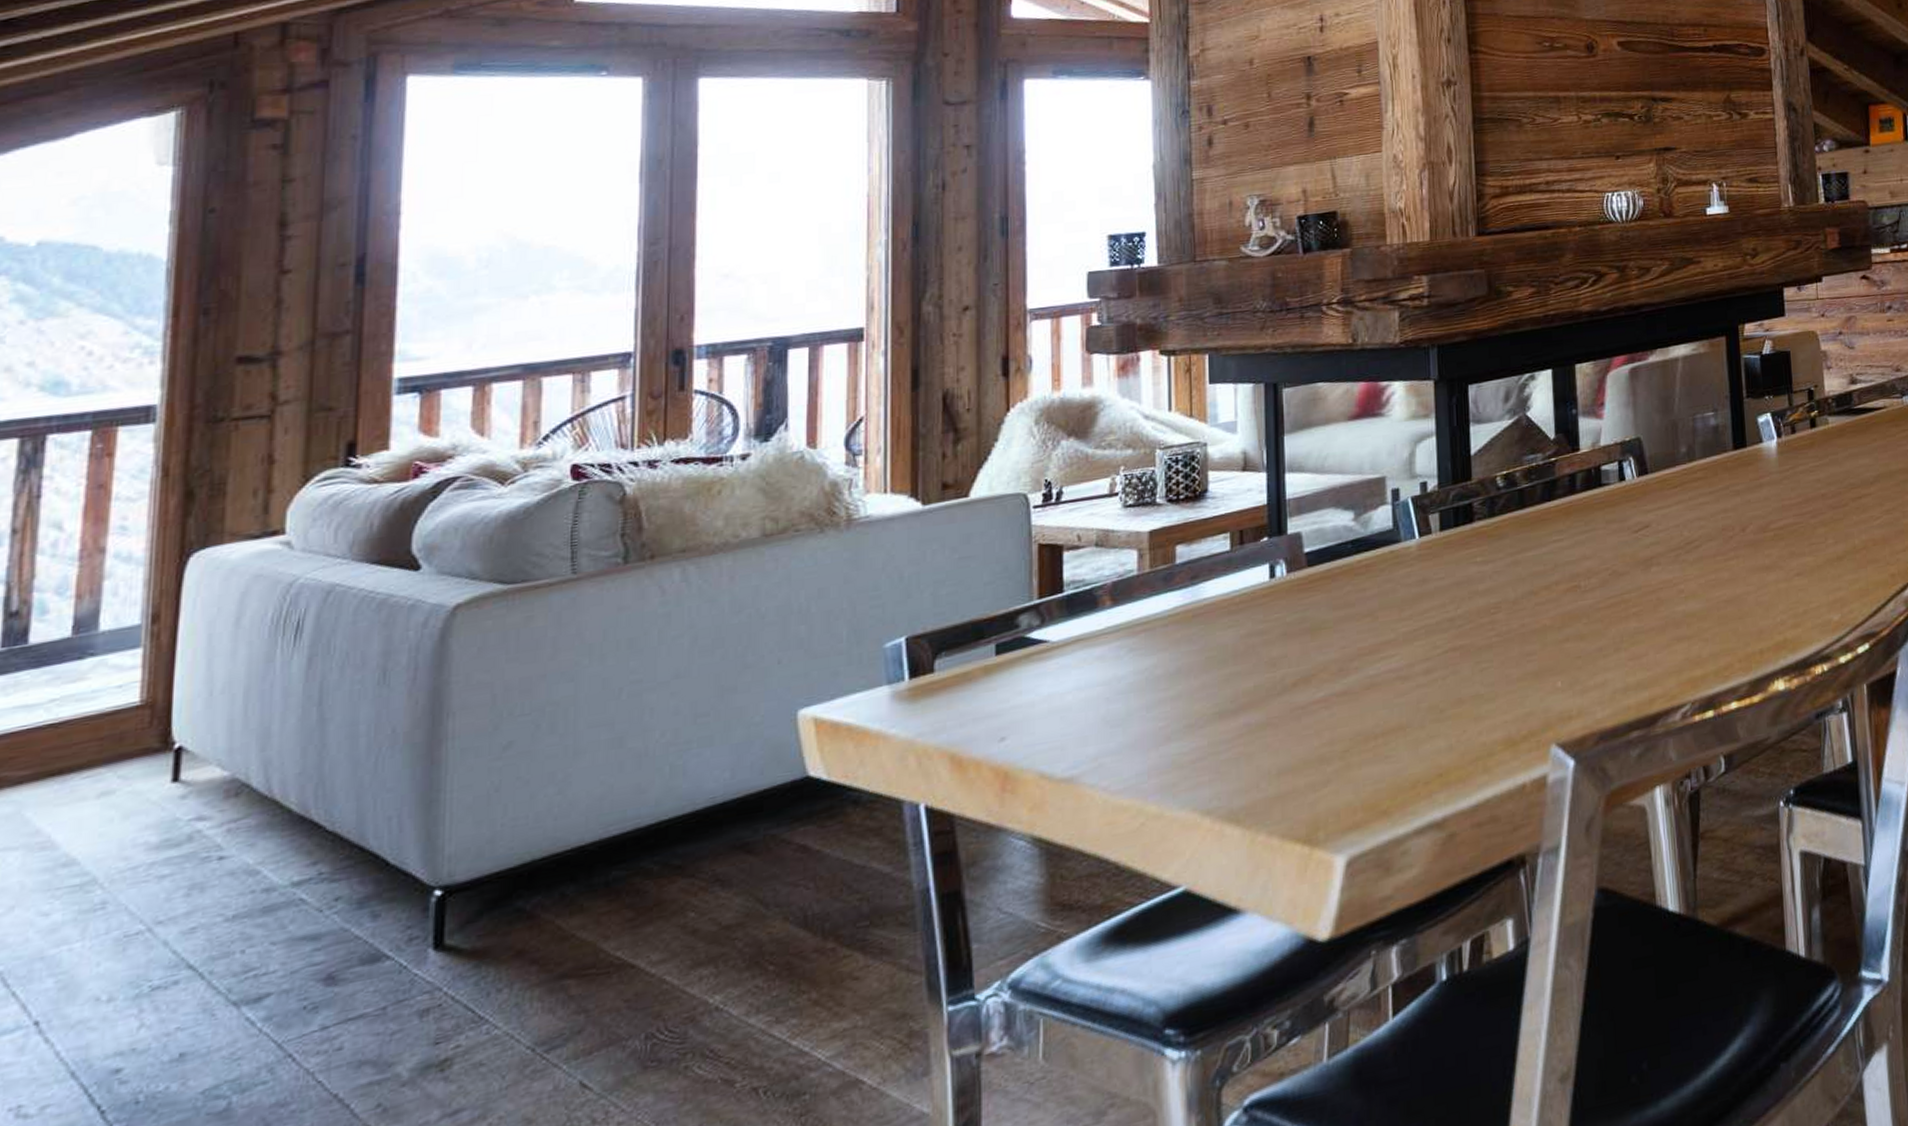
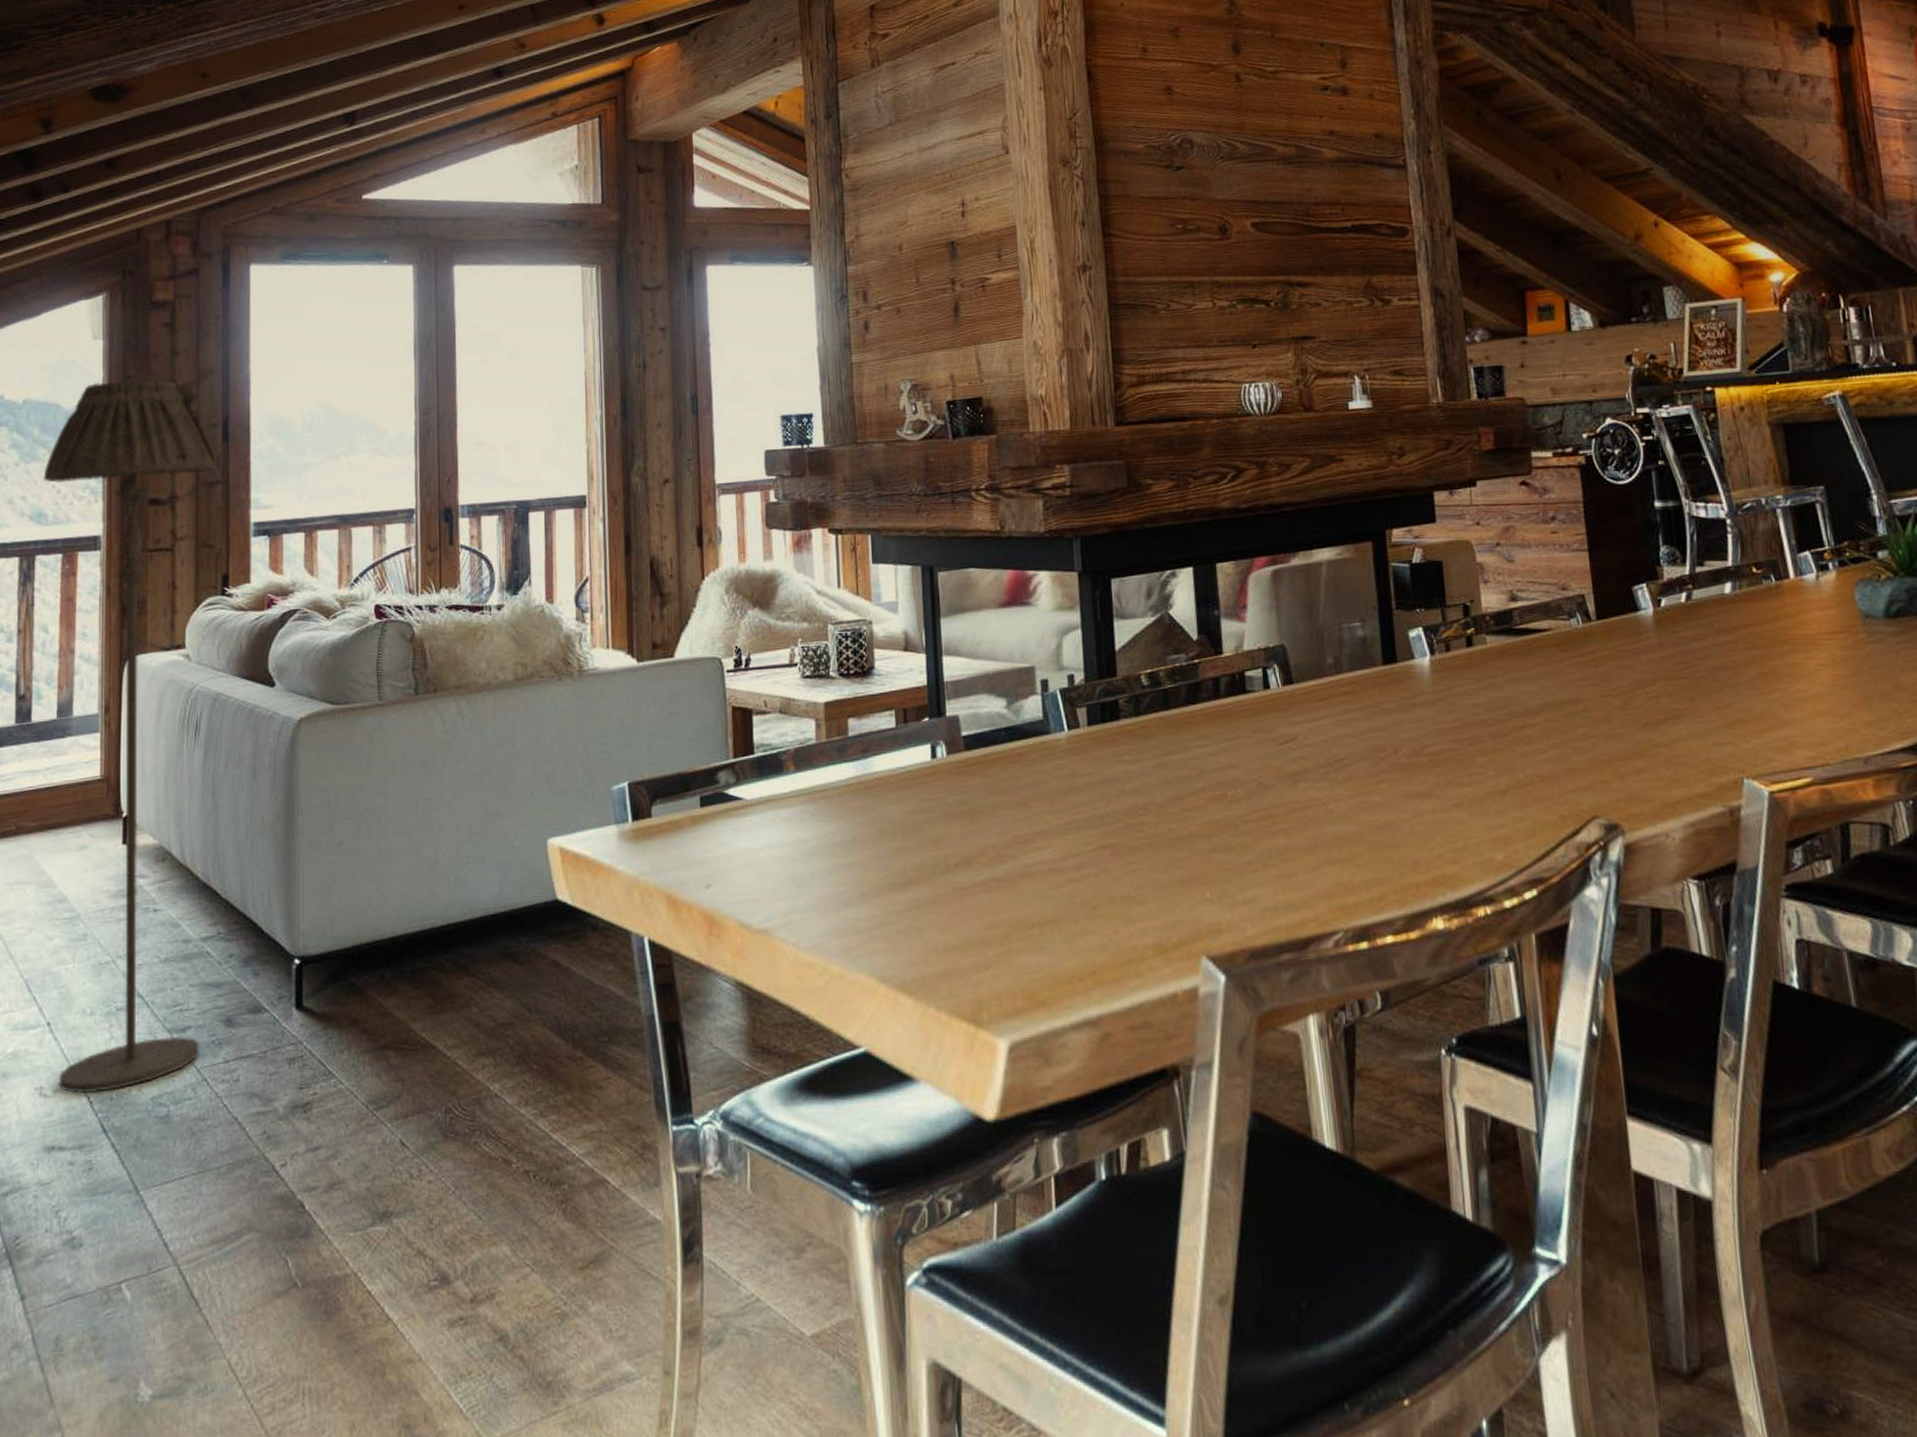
floor lamp: none [49,212,346,1107] -> present [43,379,217,1094]

